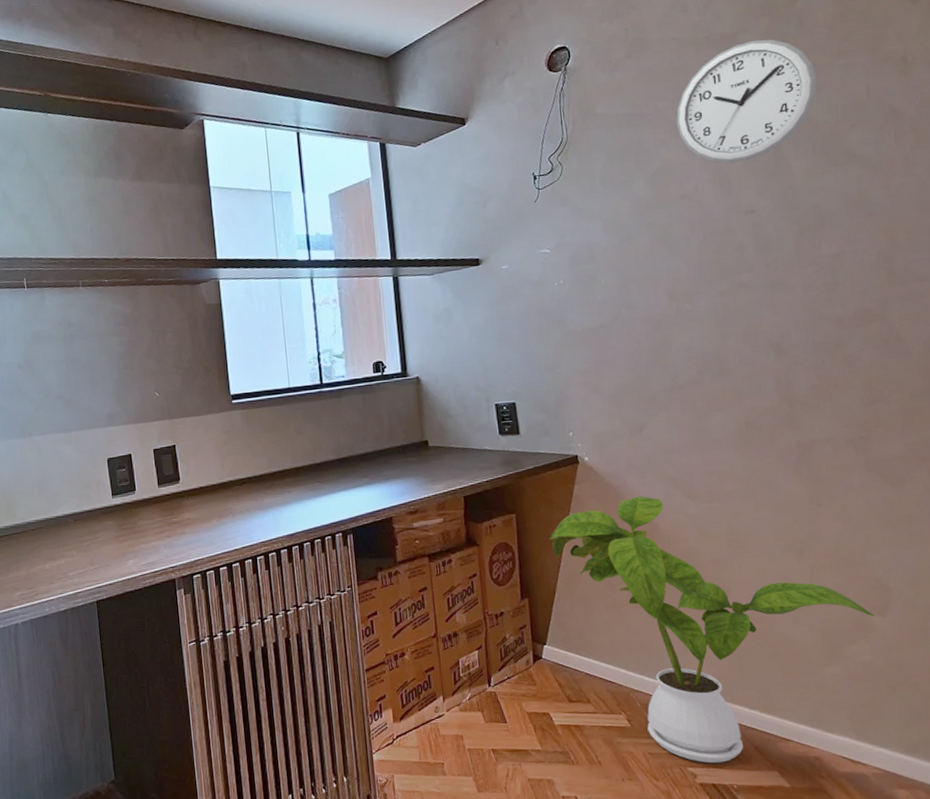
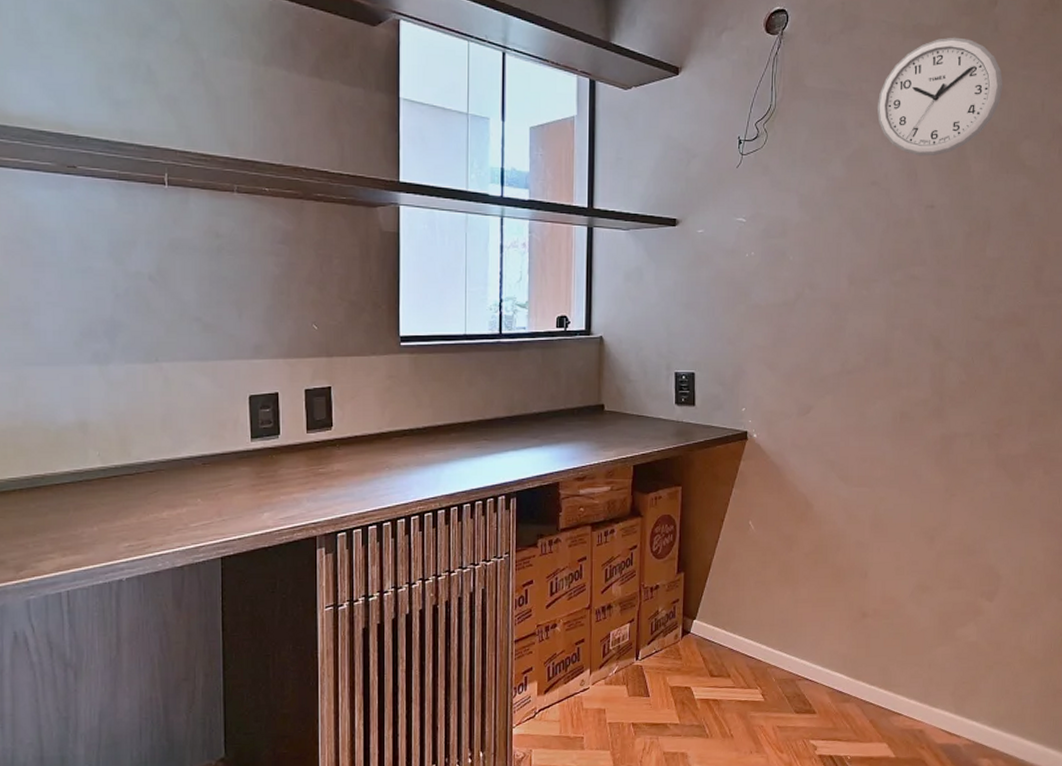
house plant: present [549,495,876,764] -> none [710,476,985,736]

